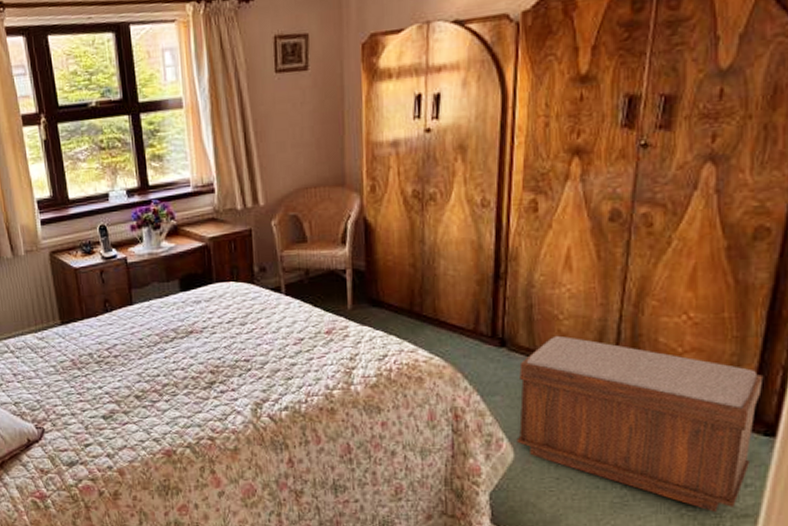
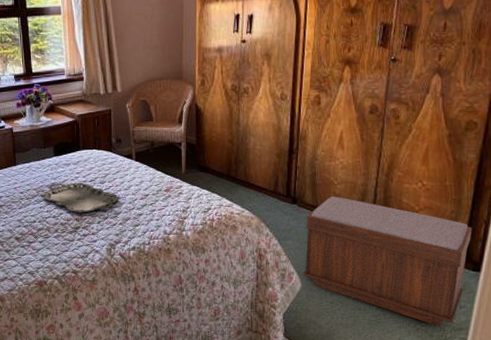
serving tray: none [165,324,268,364] -> present [41,182,121,213]

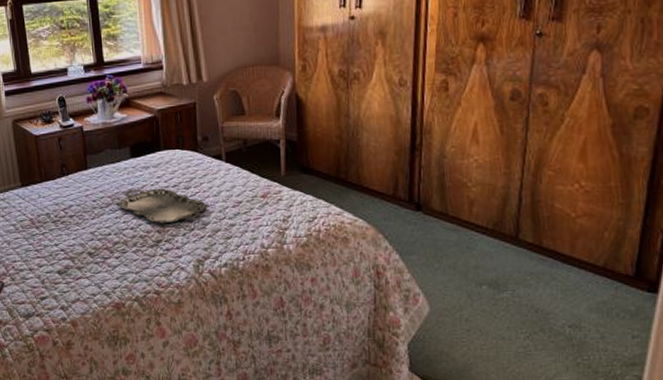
bench: present [303,196,472,327] -> none [431,201,646,361]

